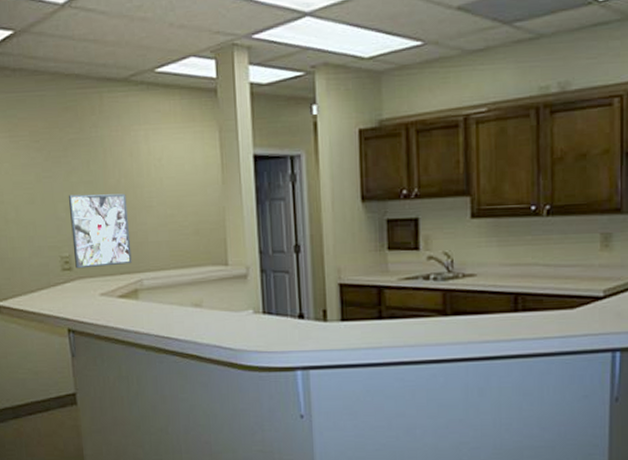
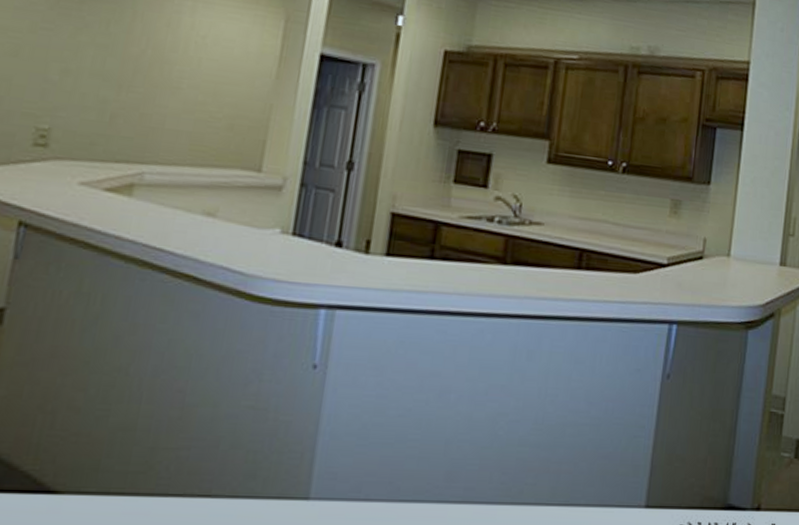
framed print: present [68,193,132,269] -> none [54,55,149,152]

